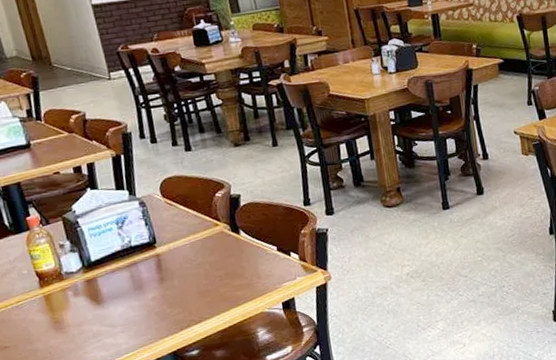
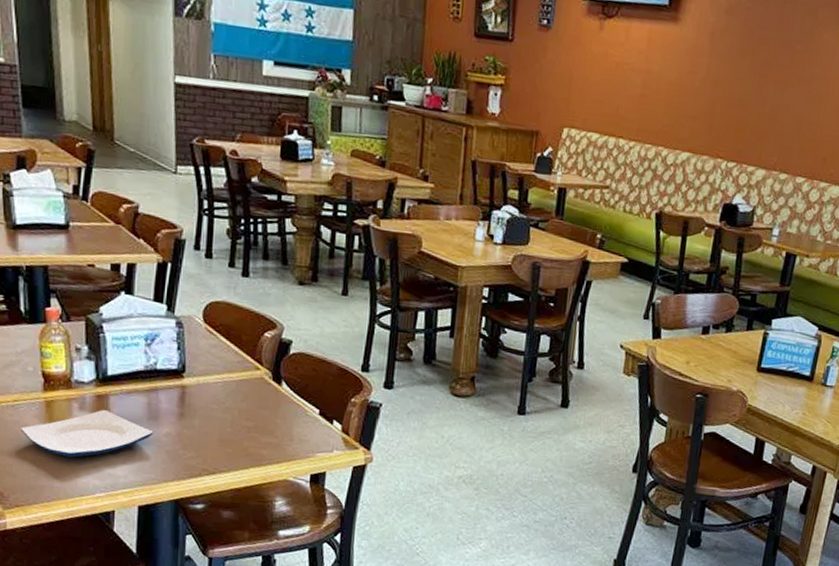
plate: none [28,290,142,339] -> present [21,409,154,458]

